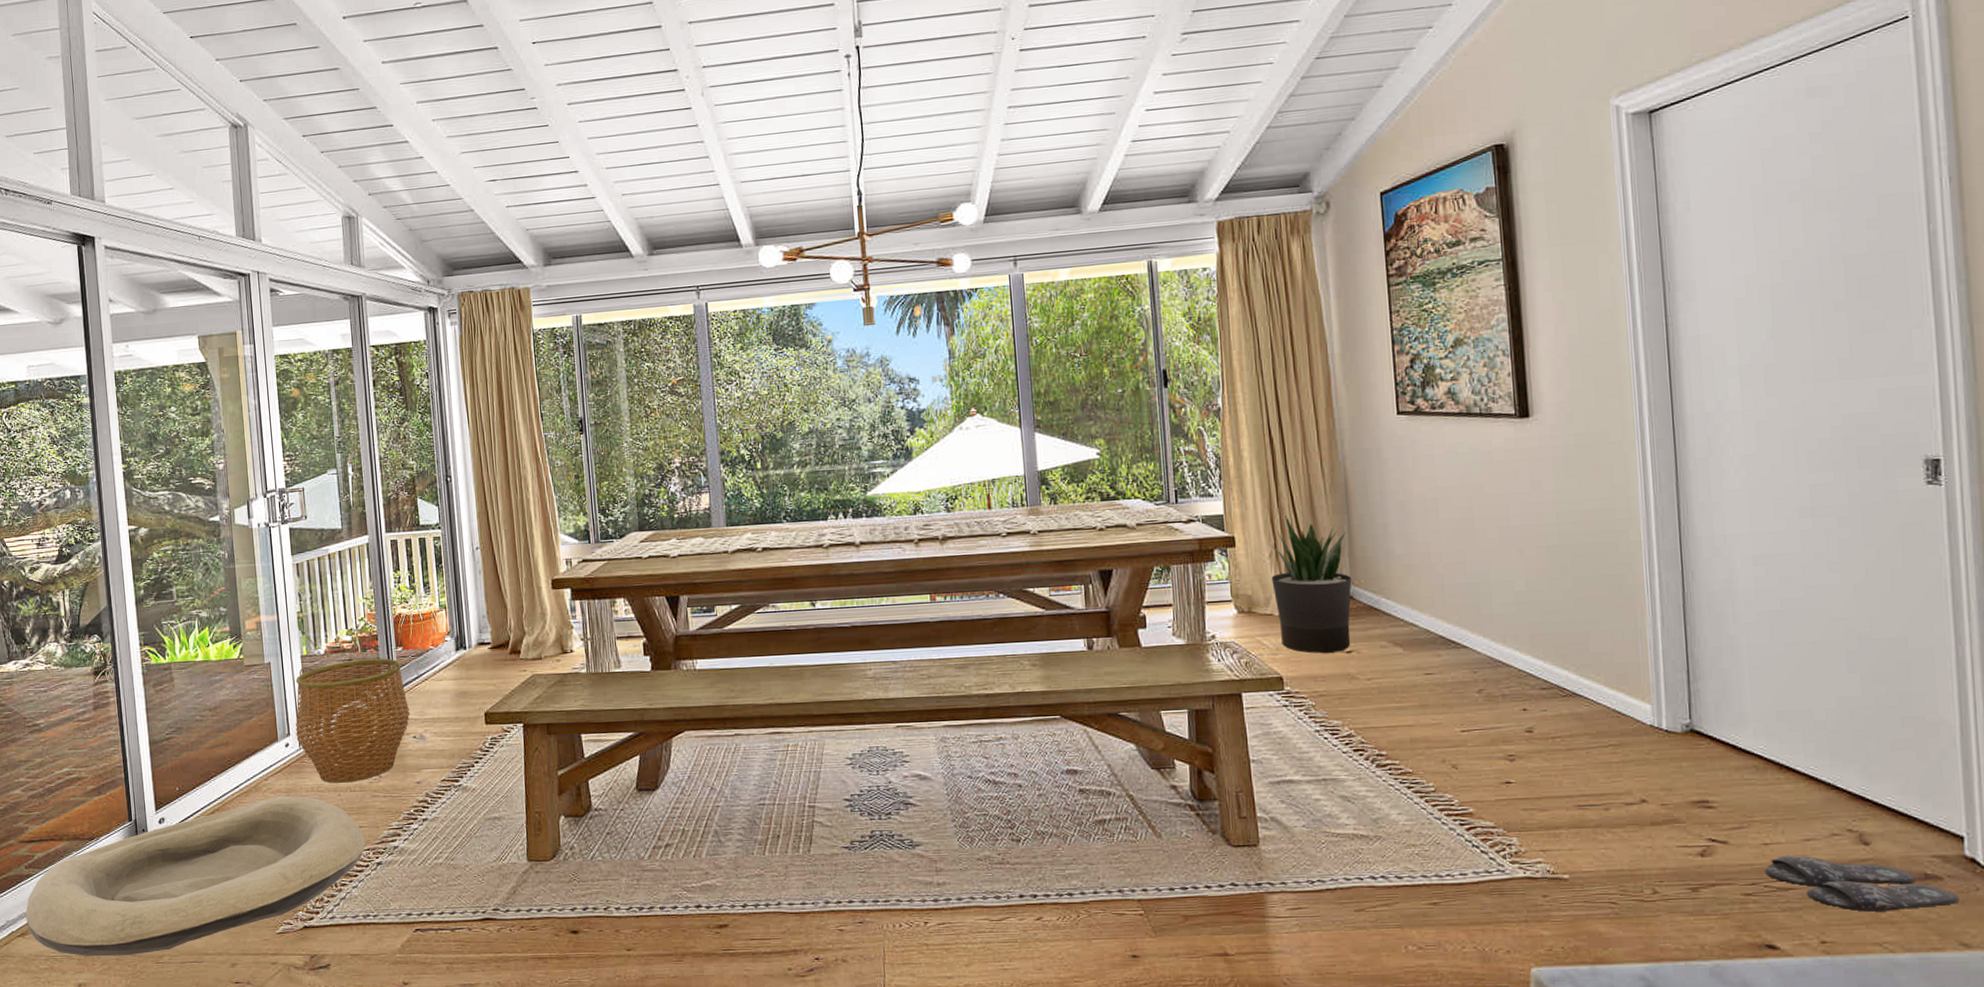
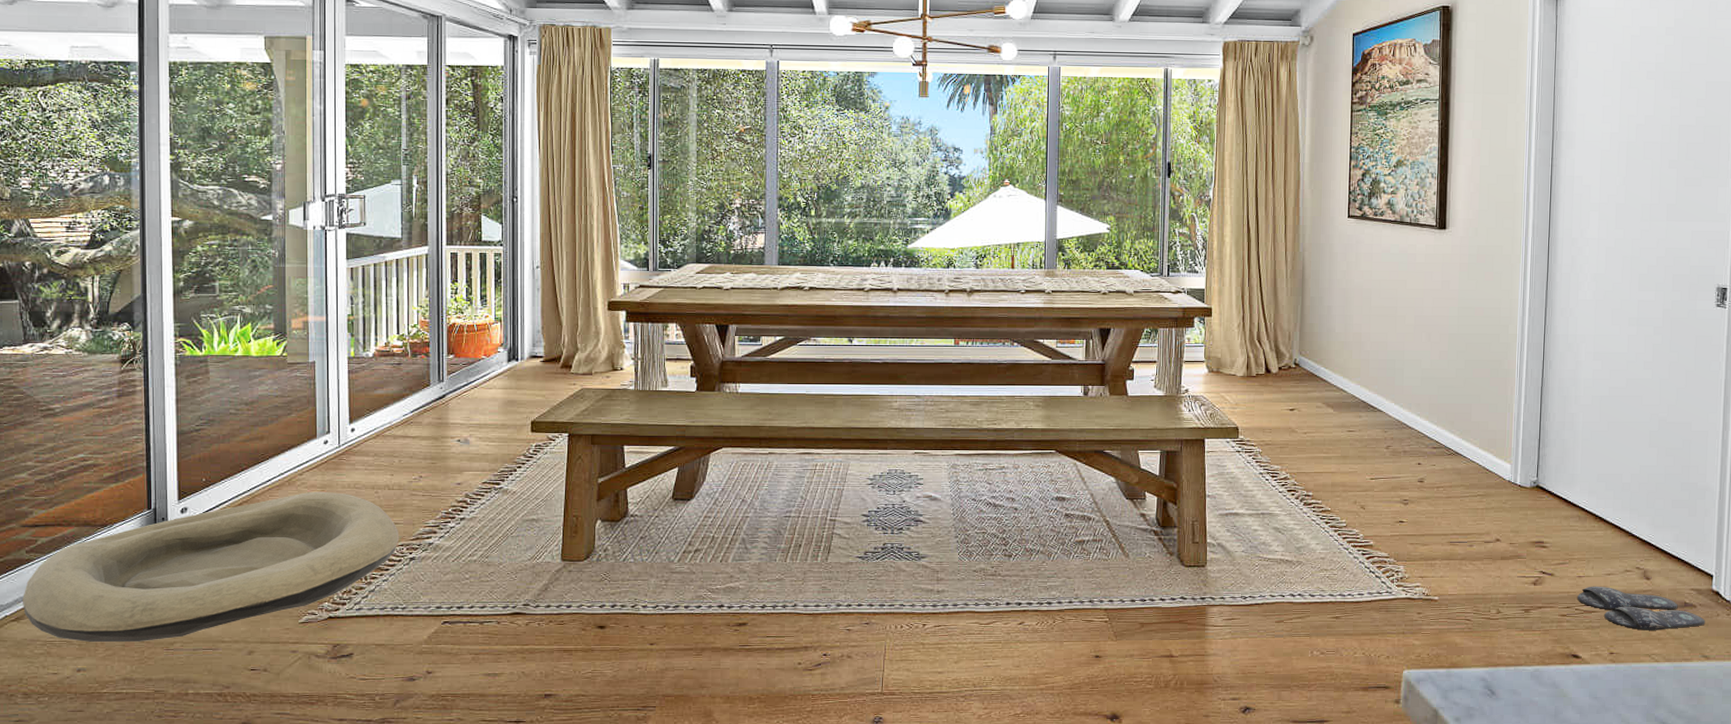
basket: present [295,658,410,783] -> none [336,364,457,481]
planter: present [1270,516,1352,653] -> none [1237,294,1300,409]

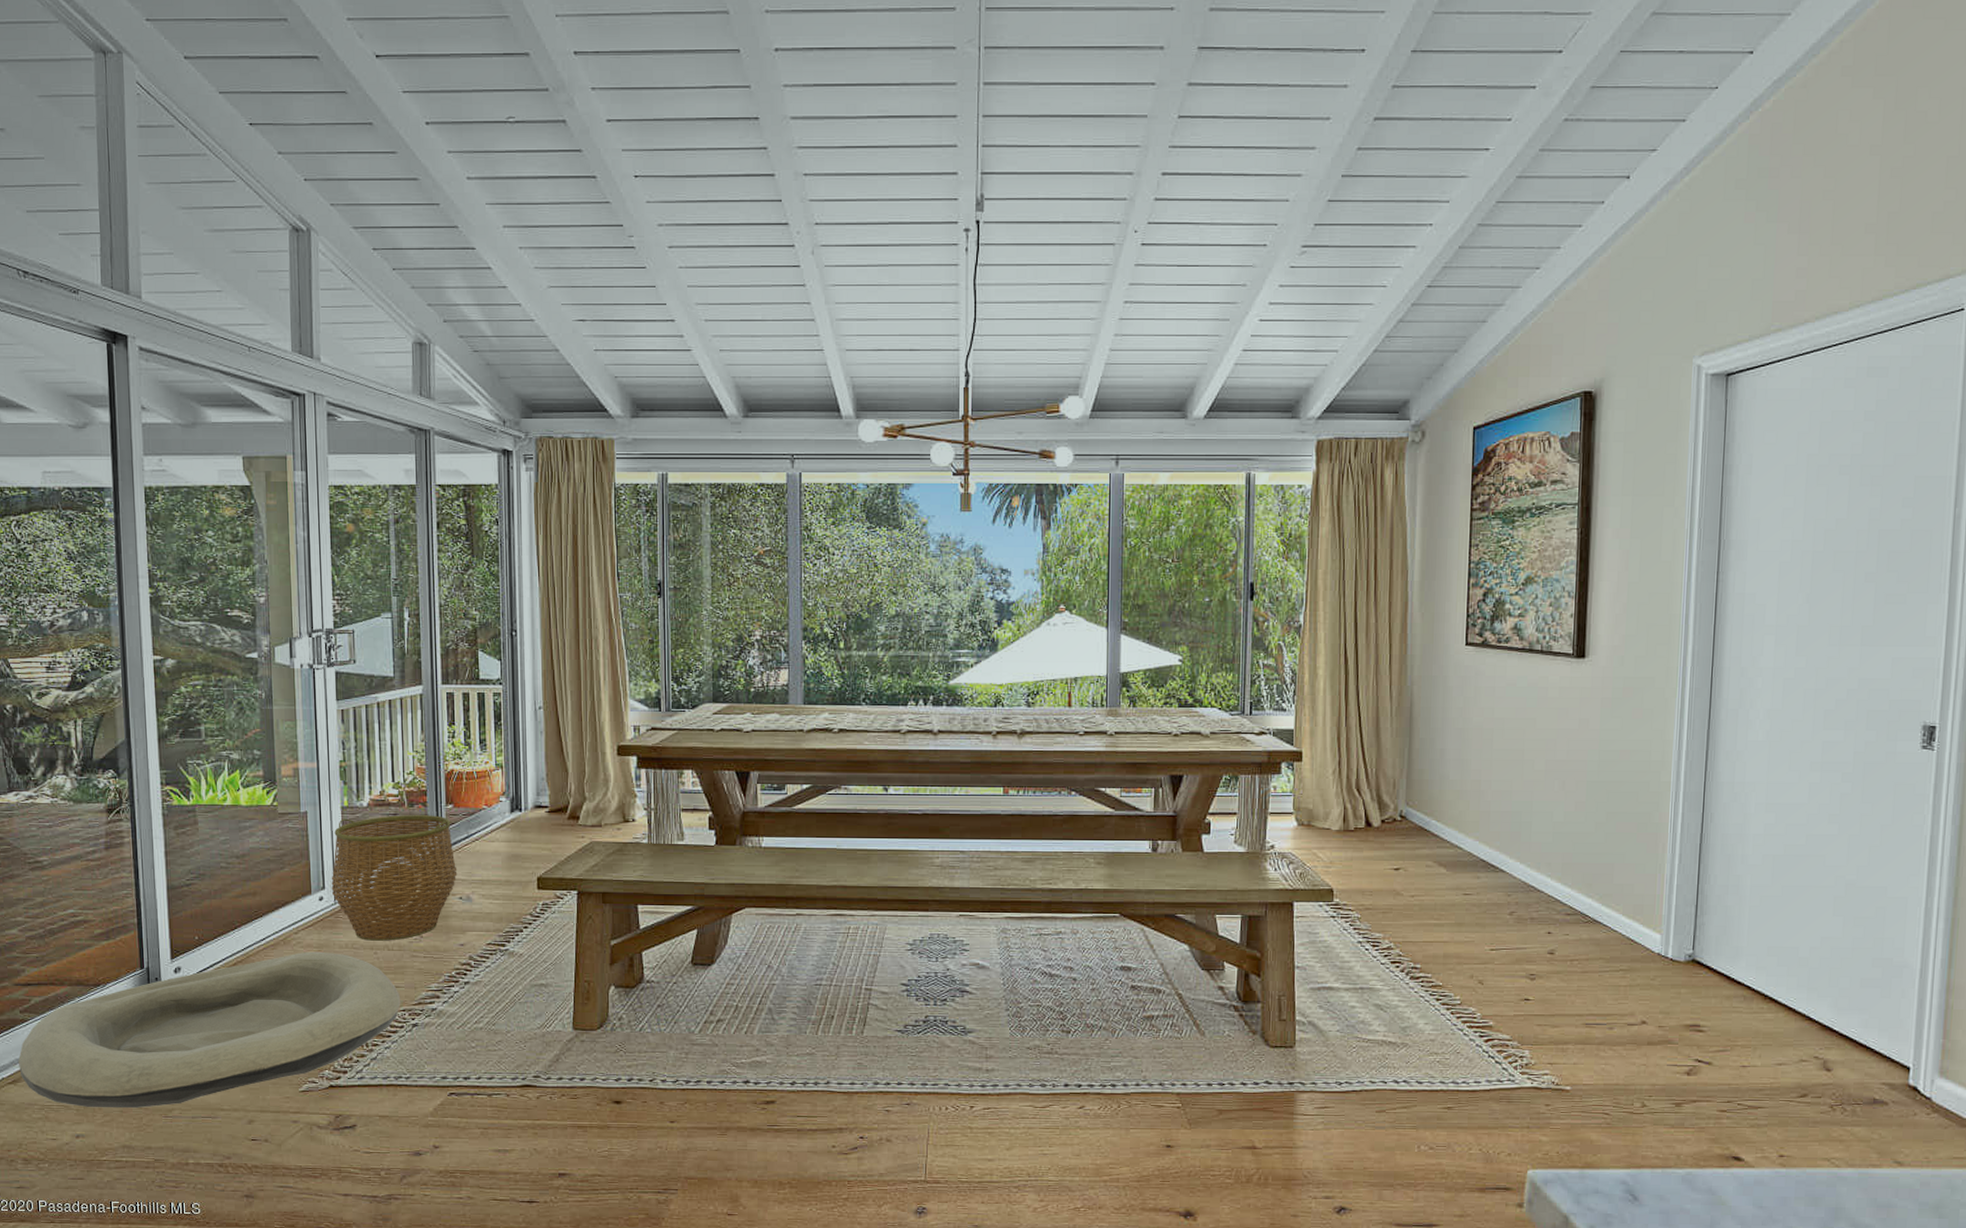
basket: none [336,364,457,481] -> present [331,815,458,941]
slippers: present [1577,586,1706,630] -> none [1740,1077,1899,1131]

